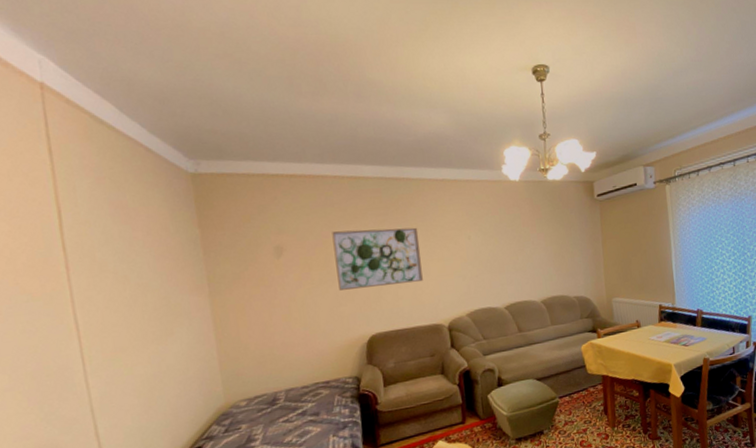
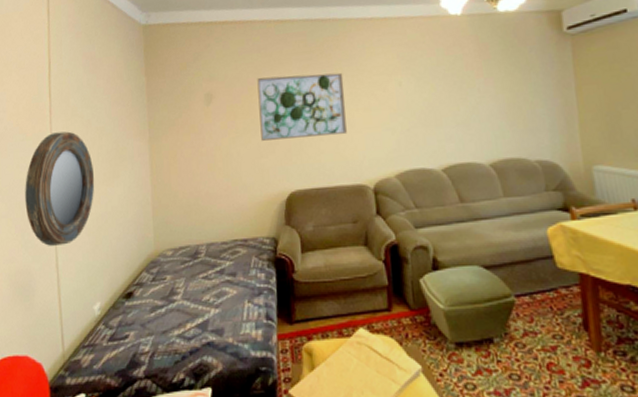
home mirror: none [37,289,142,415] -> present [25,131,95,246]

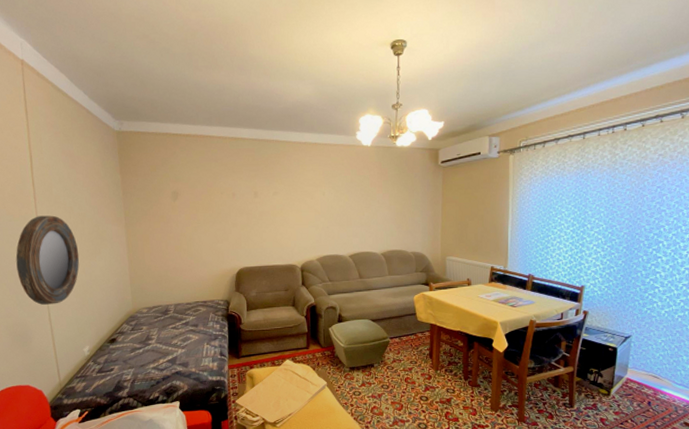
wall art: present [257,72,347,141] -> none [215,181,283,230]

